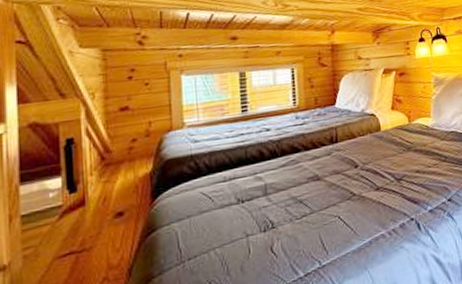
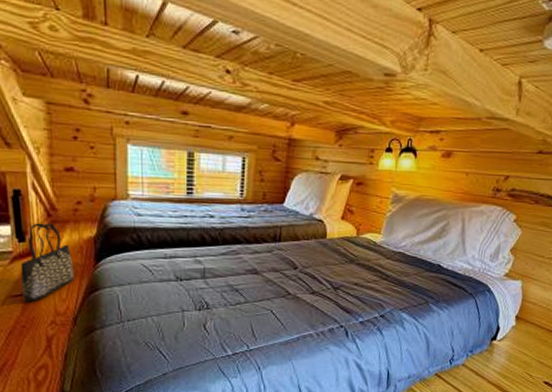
tote bag: none [70,166,129,260] -> present [20,223,74,302]

